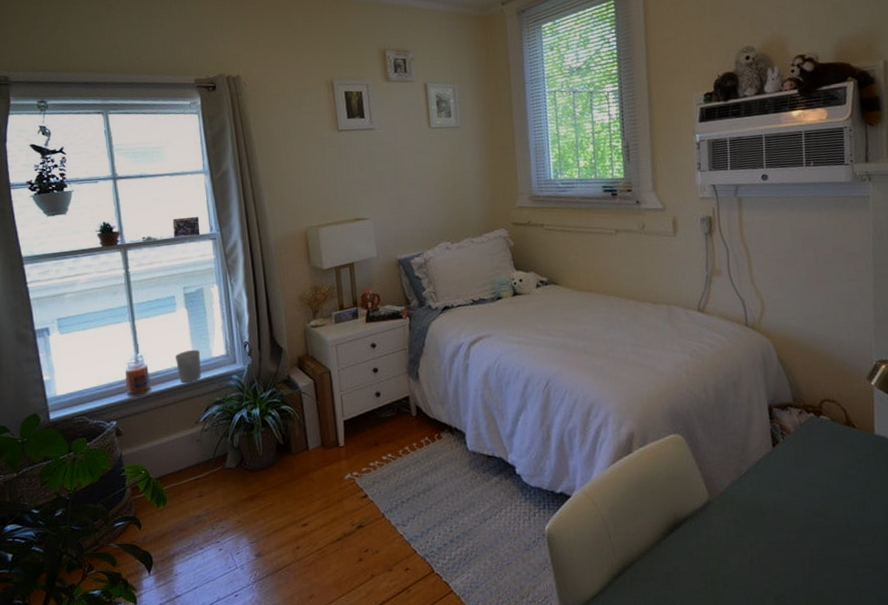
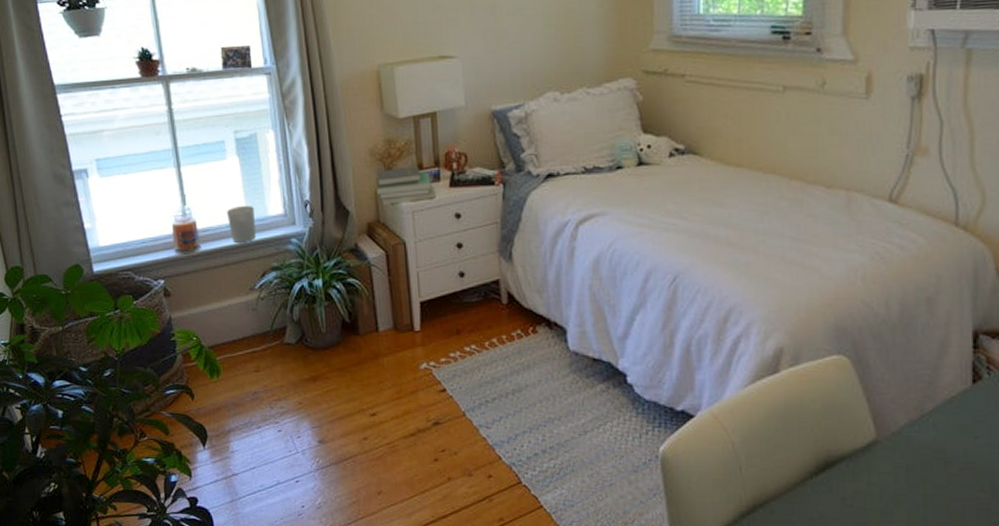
books: none [305,307,355,342] -> present [376,166,436,206]

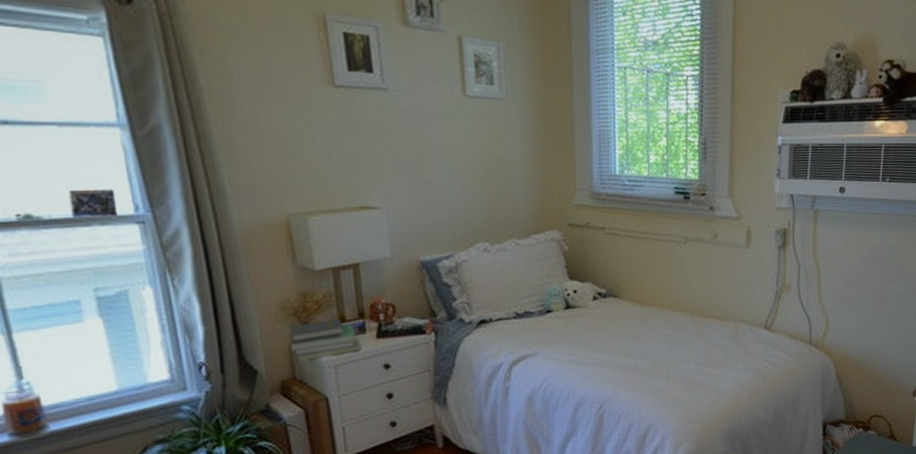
candle holder: present [226,205,256,242] -> none [86,372,132,417]

